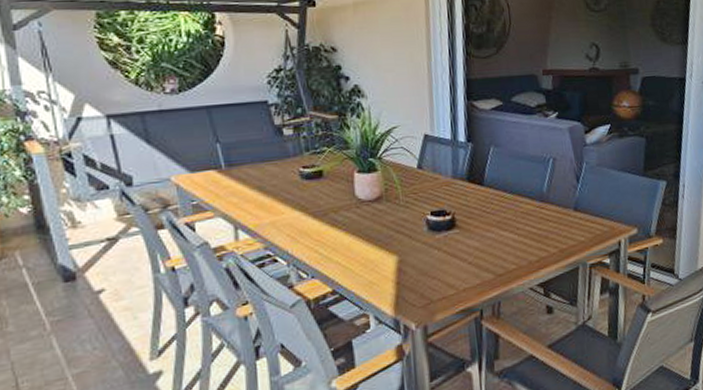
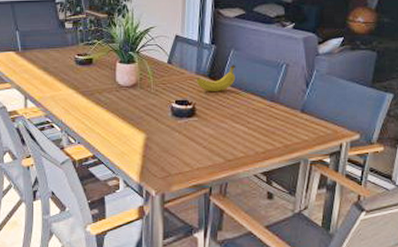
fruit: none [453,164,499,197] -> present [196,65,236,91]

